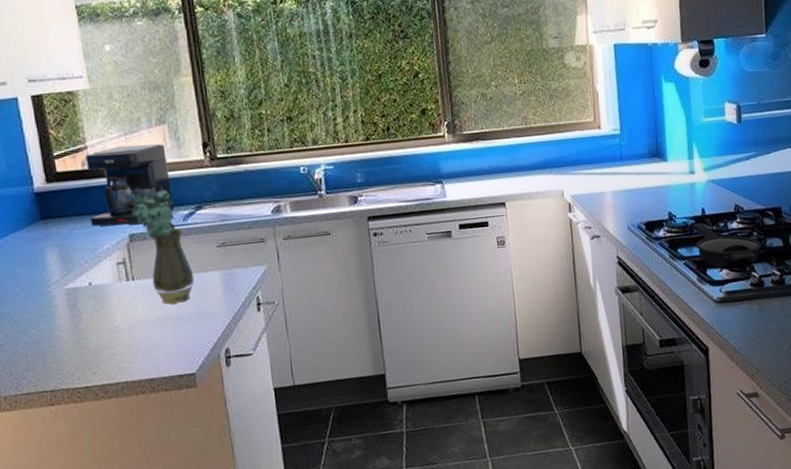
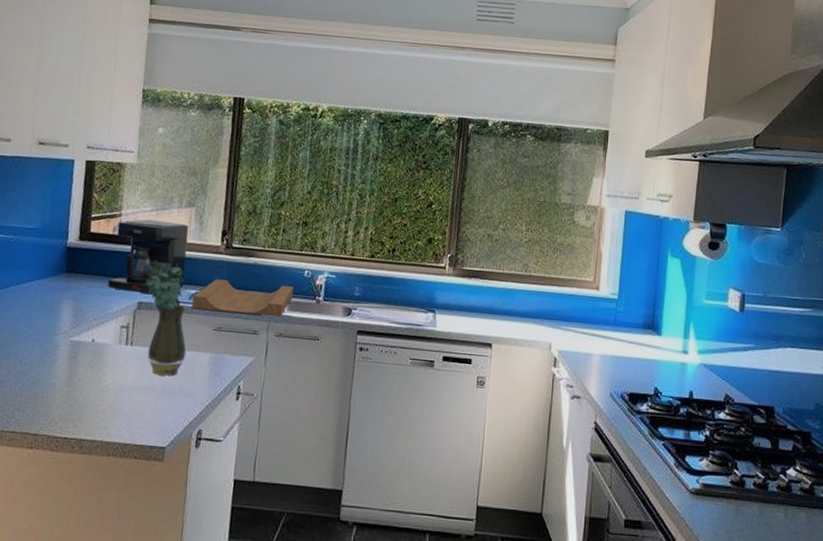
cutting board: none [187,186,293,230] -> present [191,279,293,318]
frying pan: present [692,223,762,270] -> none [677,406,748,463]

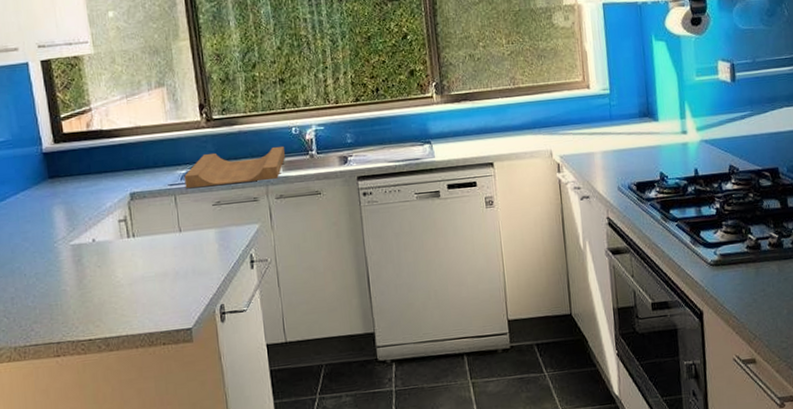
coffee maker: present [108,219,189,294] -> none [90,106,173,185]
vase: present [145,259,187,376] -> none [133,147,192,261]

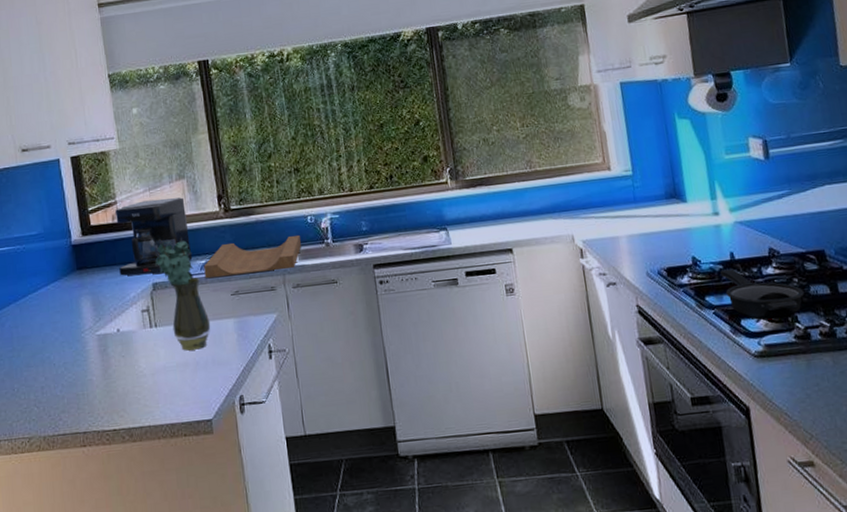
coffee maker: none [90,106,173,185] -> present [115,197,193,276]
vase: none [133,147,192,261] -> present [155,238,211,351]
frying pan: none [685,184,758,232] -> present [720,269,804,320]

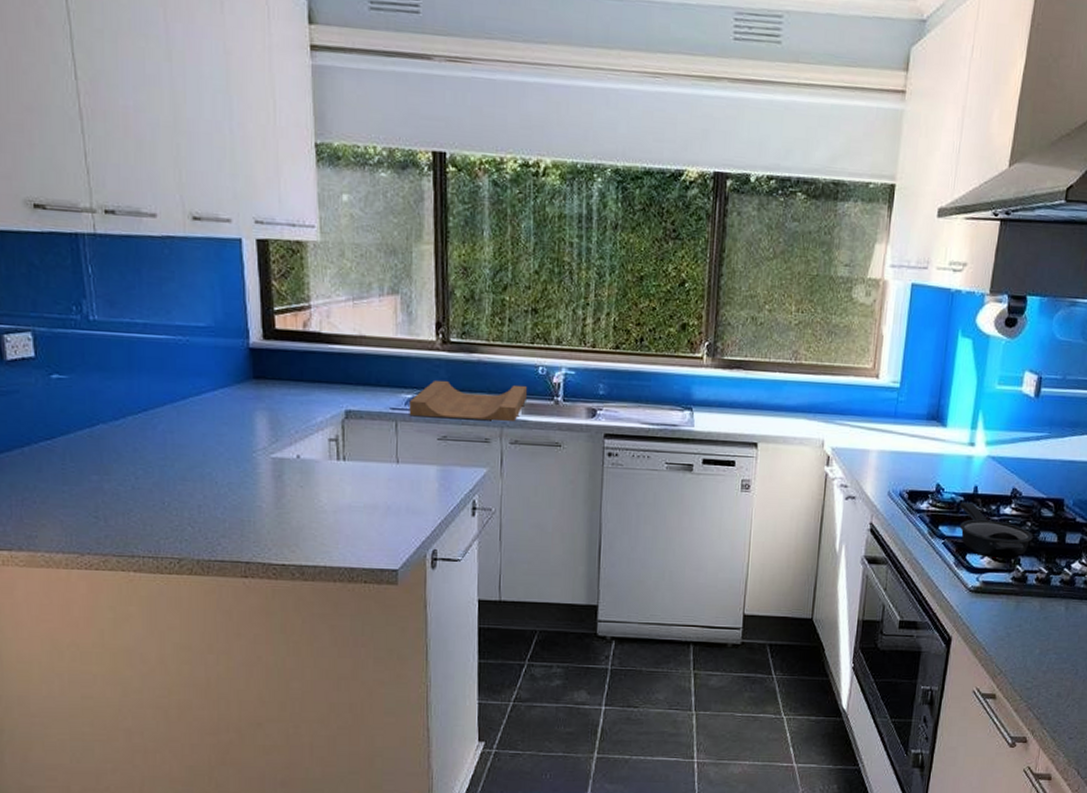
coffee maker: present [115,197,193,276] -> none [306,311,397,400]
vase: present [155,238,211,351] -> none [351,359,409,493]

